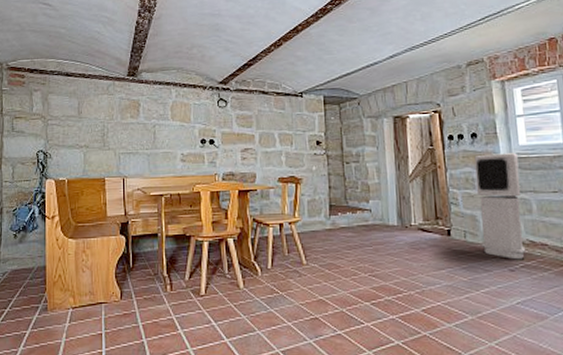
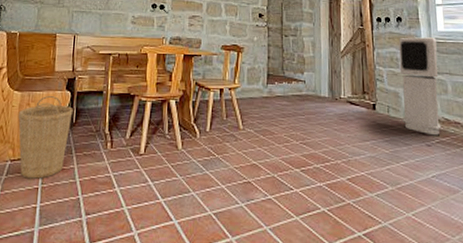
basket: none [75,242,129,325] -> present [18,96,73,179]

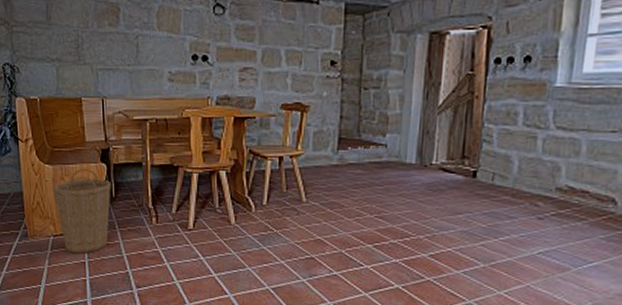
air purifier: present [399,37,442,136] -> none [510,82,578,207]

